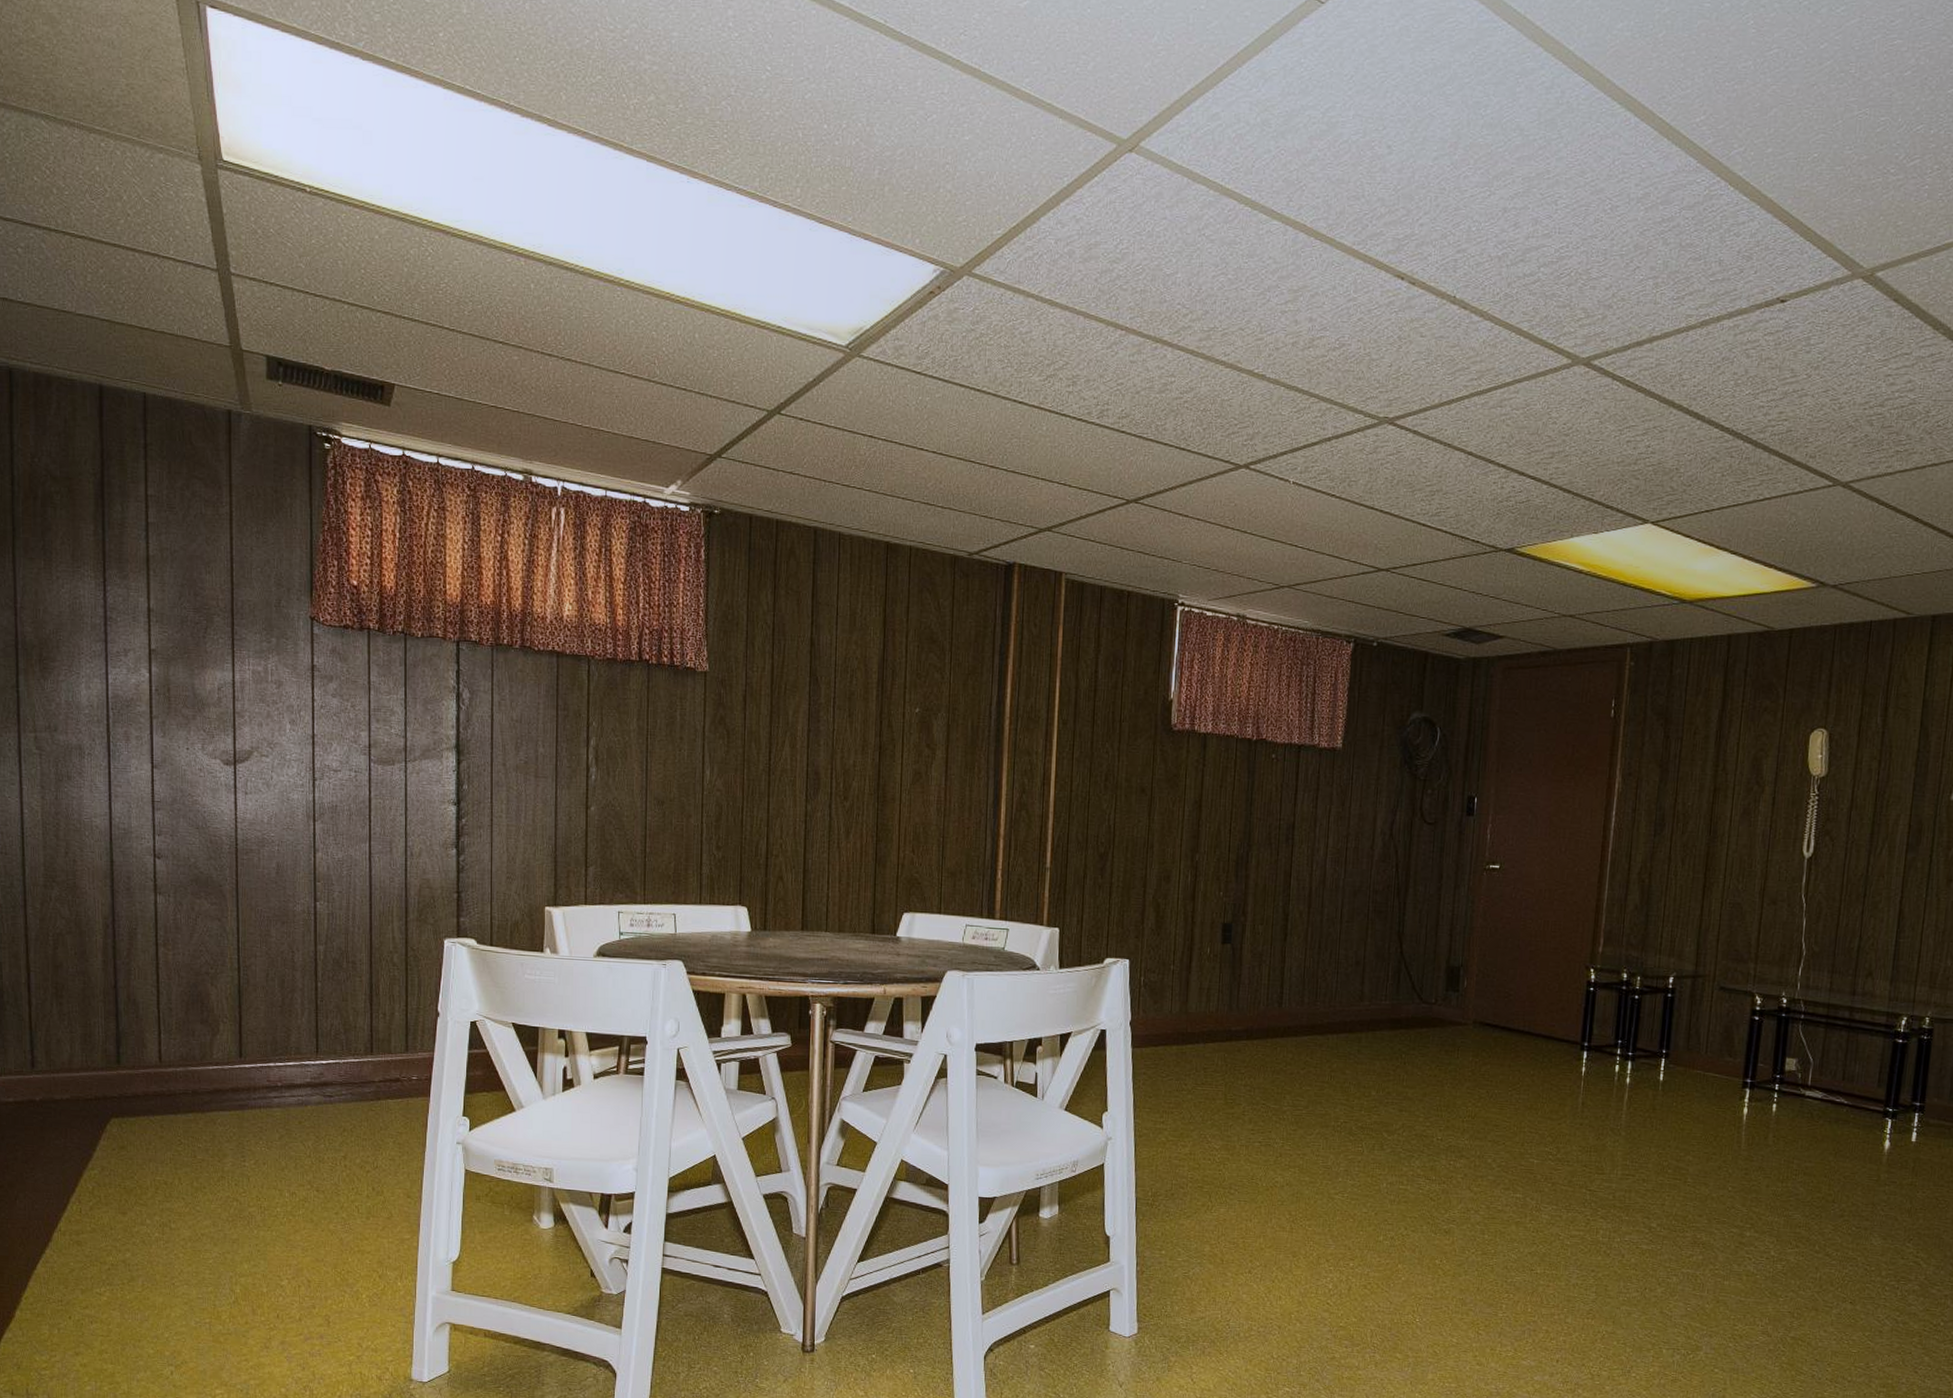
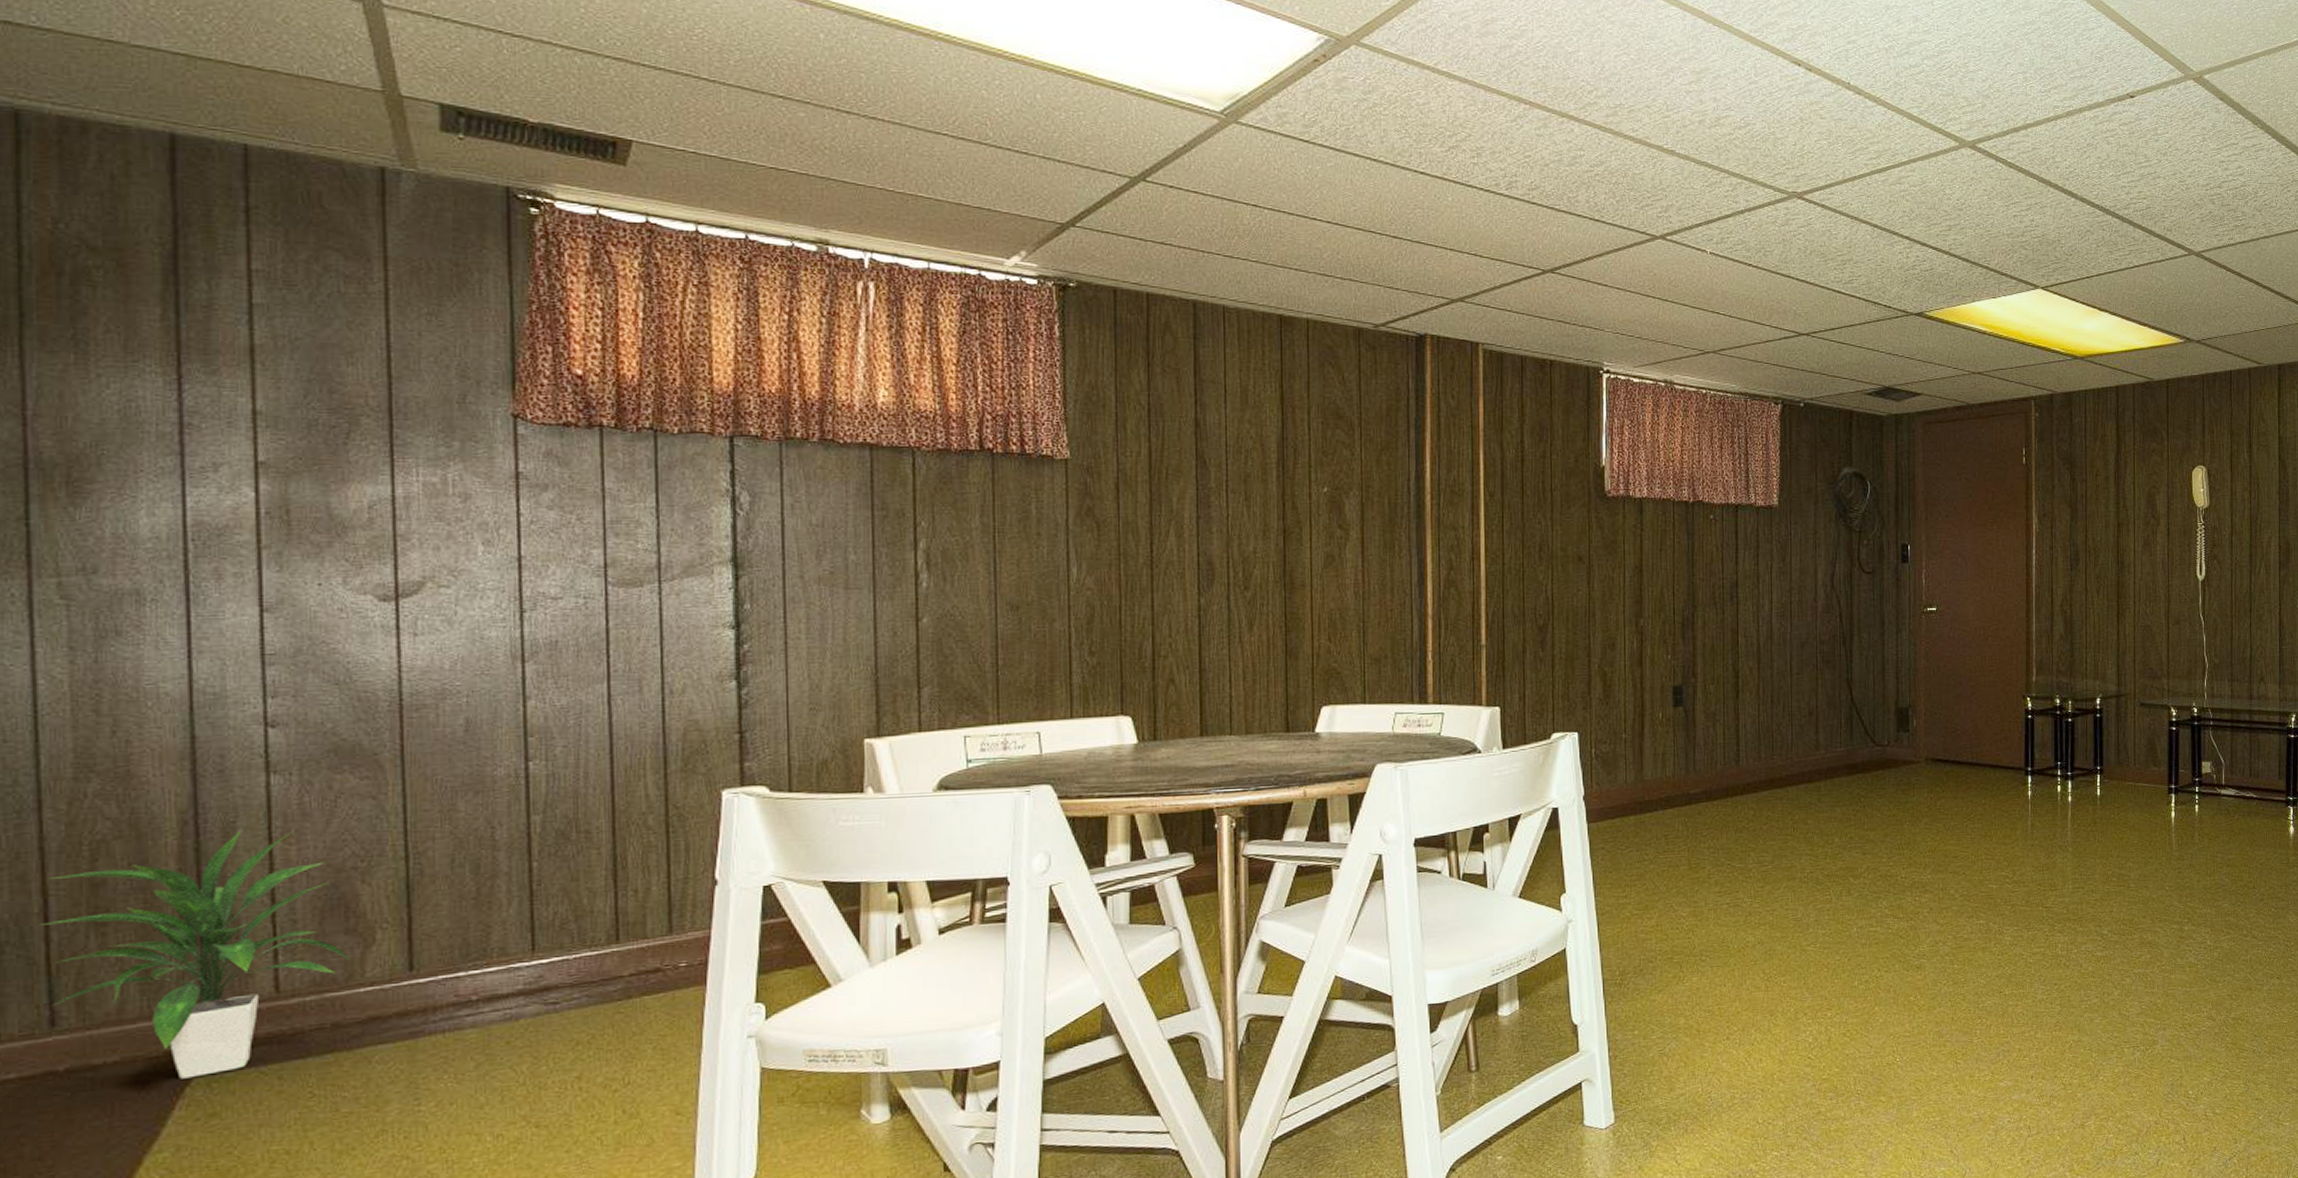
indoor plant: none [25,935,205,1118] -> present [39,829,352,1079]

